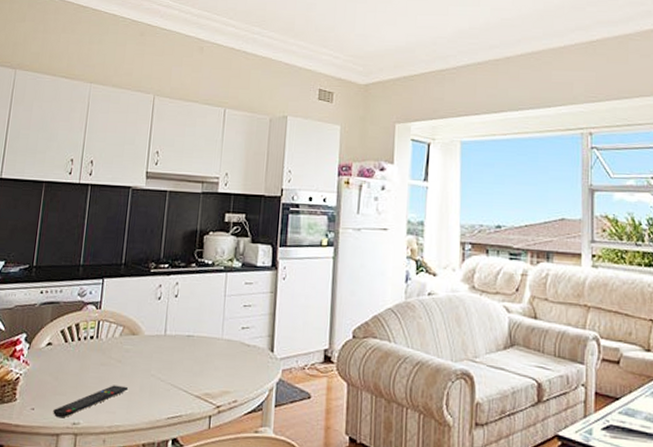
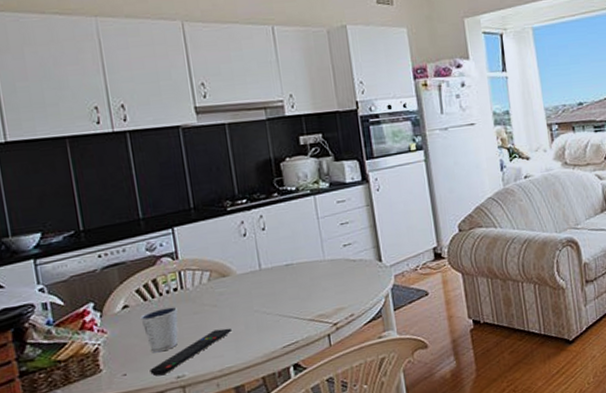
dixie cup: none [58,352,90,395] -> present [140,306,179,353]

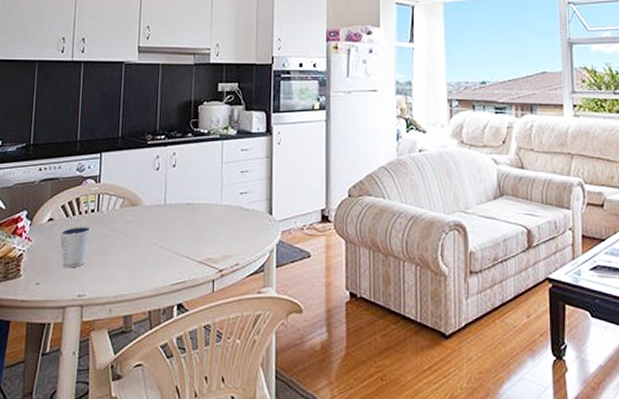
remote control: present [150,328,233,376] -> none [58,256,132,291]

